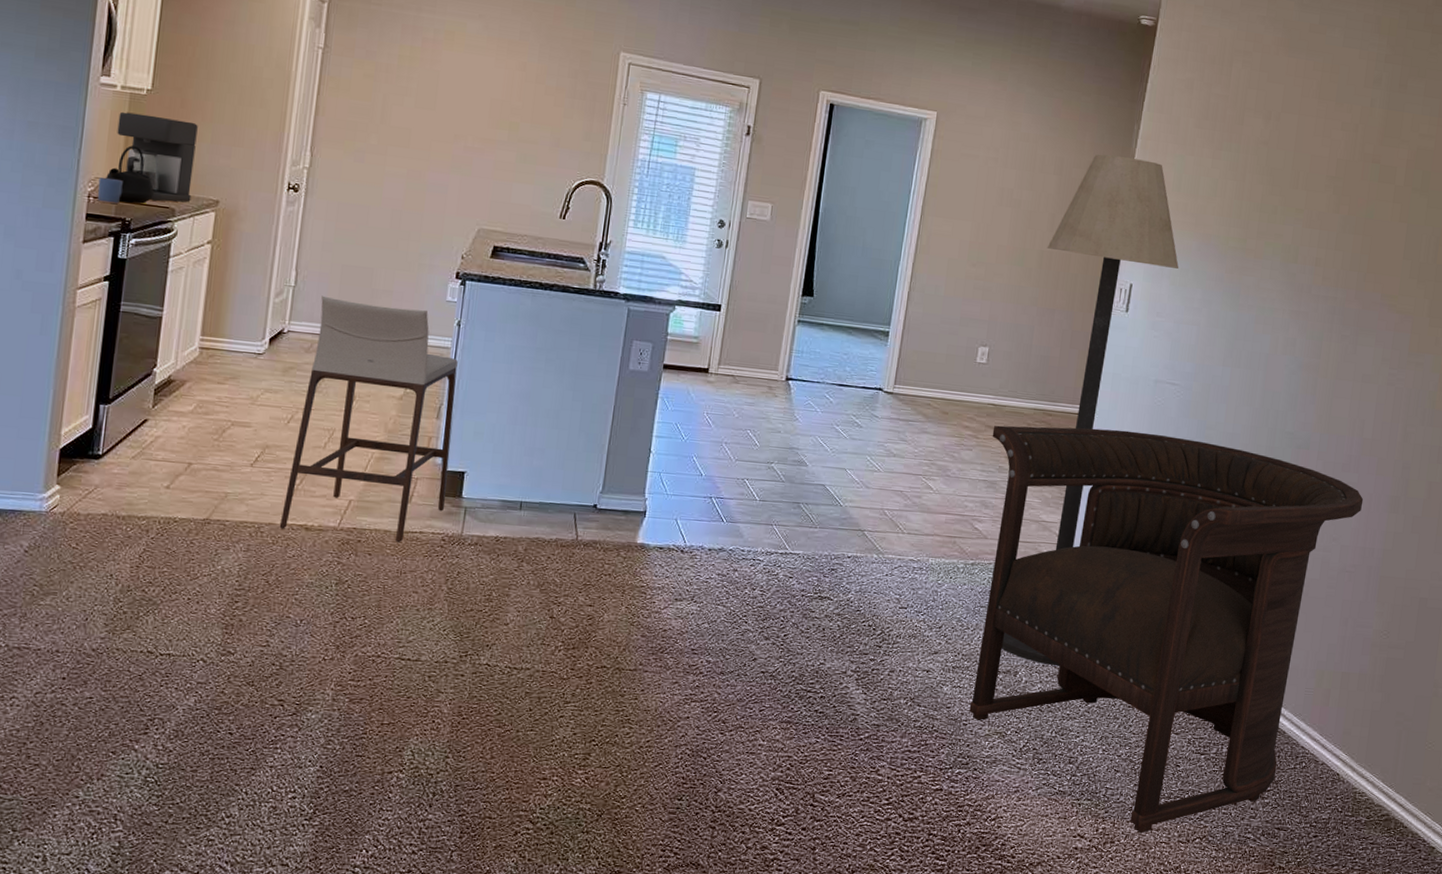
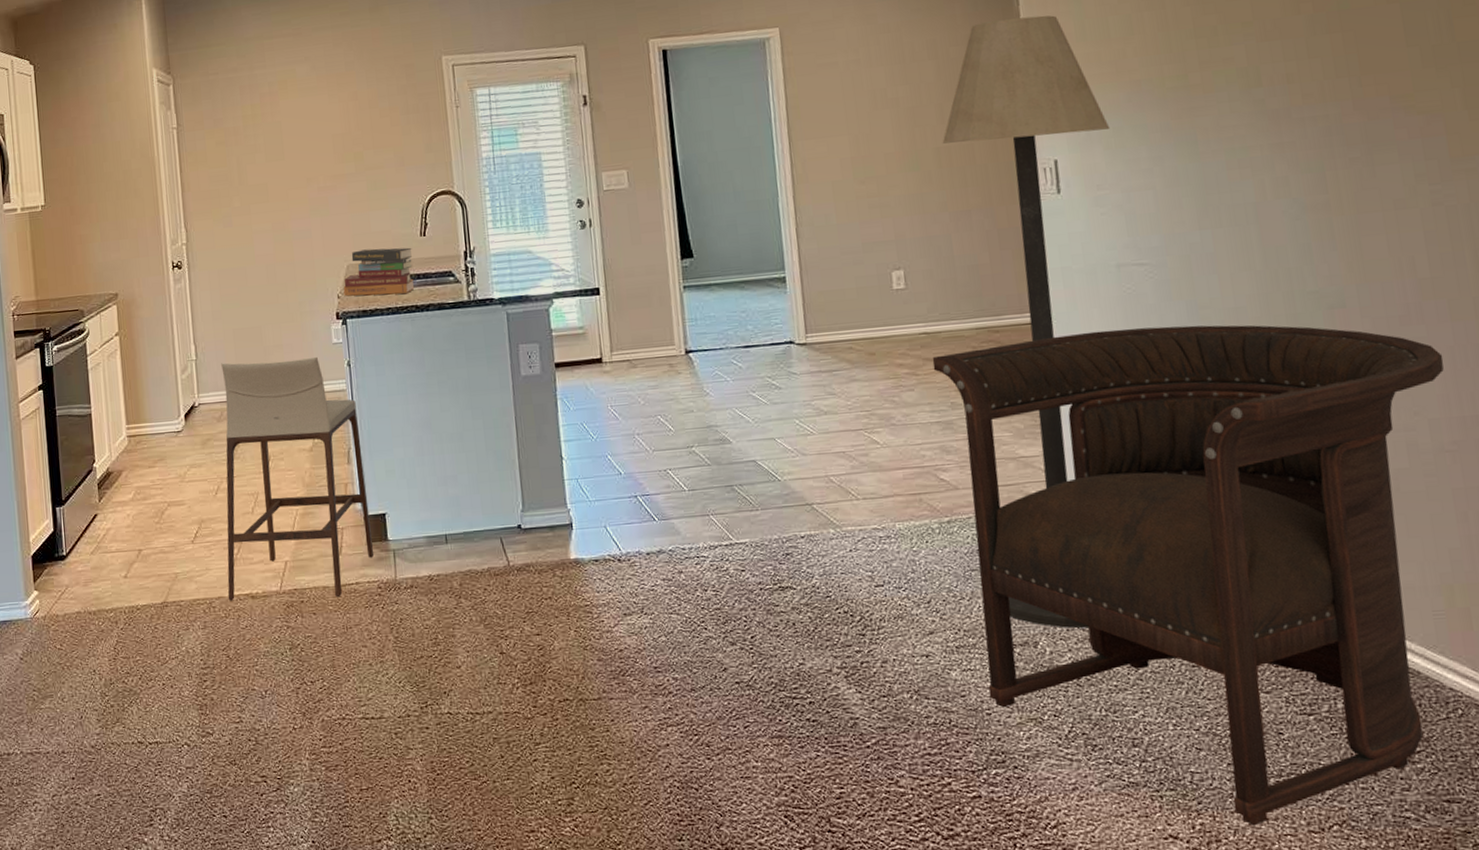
mug: present [97,177,123,205] -> none [18,293,39,319]
kettle: present [106,146,155,204] -> none [23,260,65,314]
coffee maker: present [117,111,198,203] -> none [23,226,95,307]
books: none [468,217,549,270] -> present [343,247,415,297]

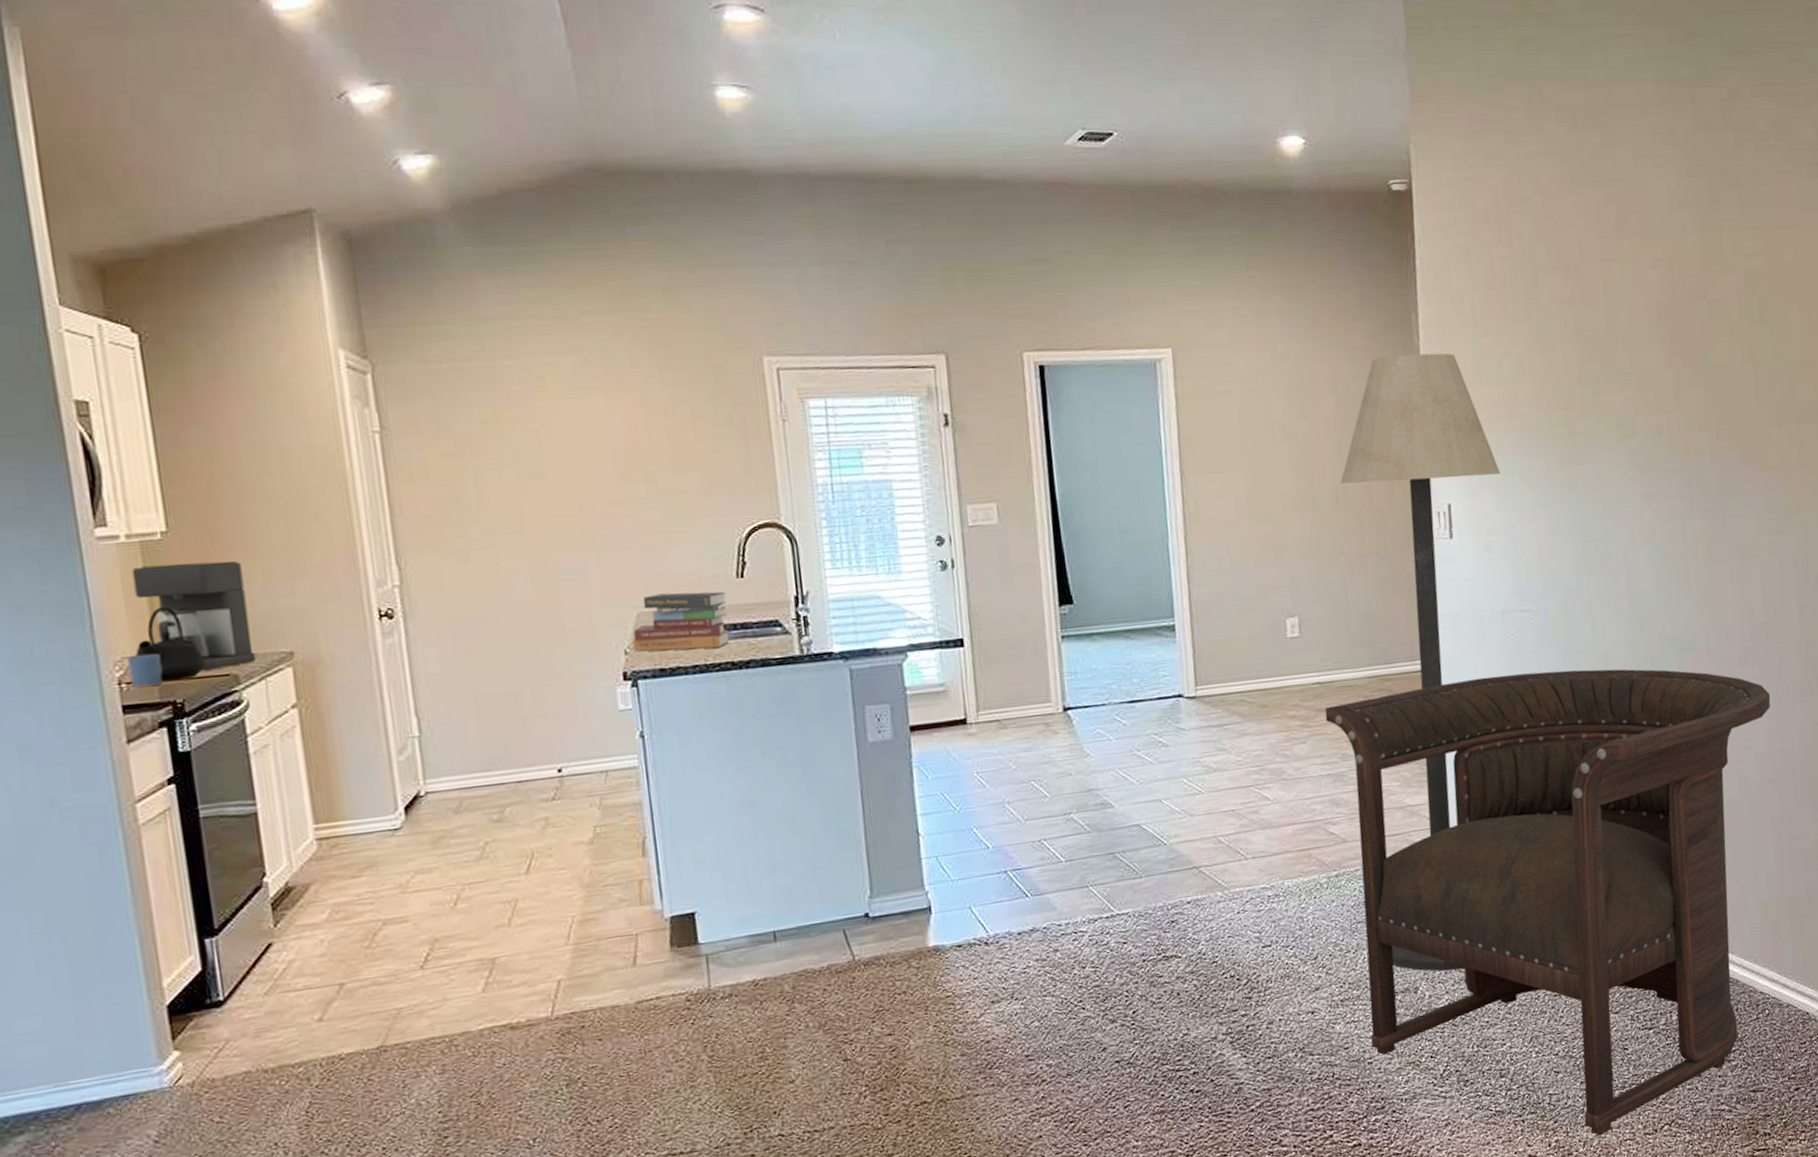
mug: none [18,293,39,319] -> present [126,653,163,688]
coffee maker: none [23,226,95,307] -> present [131,560,257,671]
kettle: none [23,260,65,314] -> present [136,607,207,681]
bar stool: present [221,356,373,601] -> none [458,727,679,1036]

